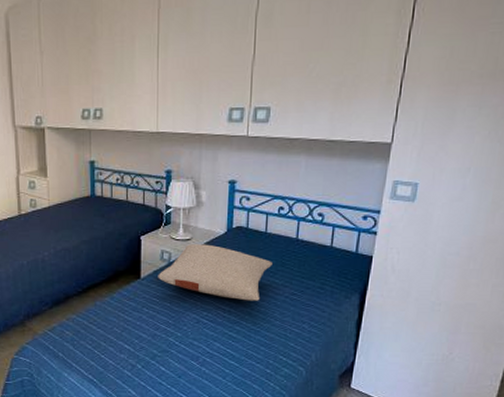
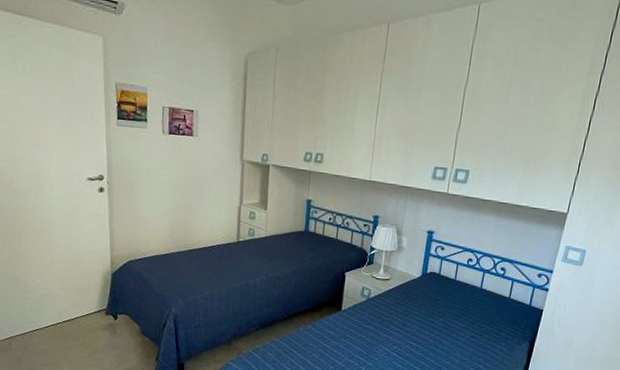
pillow: present [158,244,272,301] -> none [357,284,458,340]

